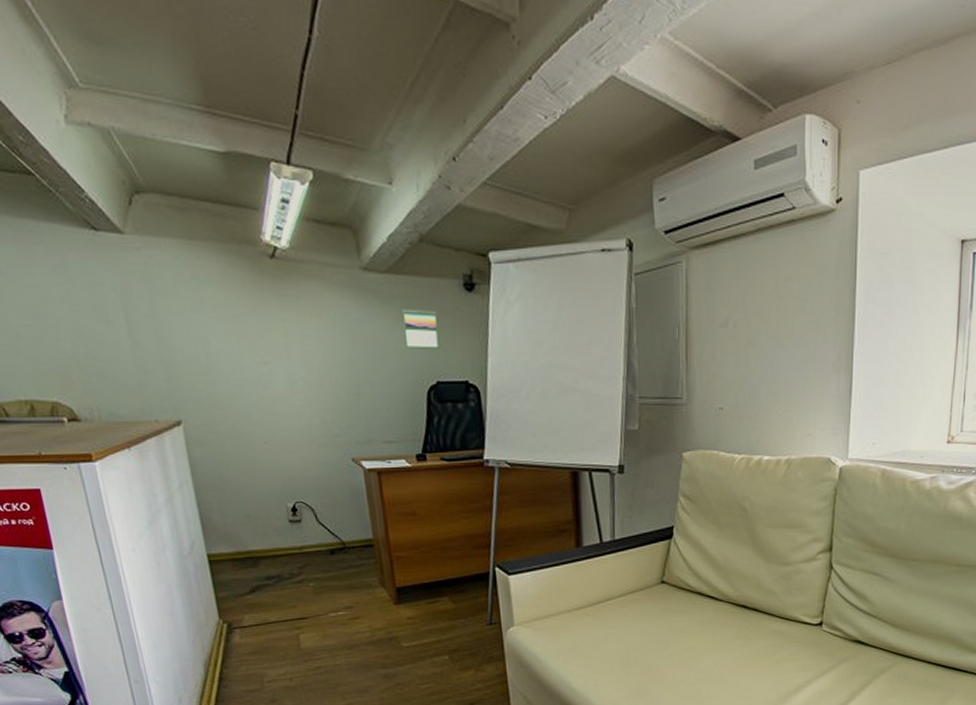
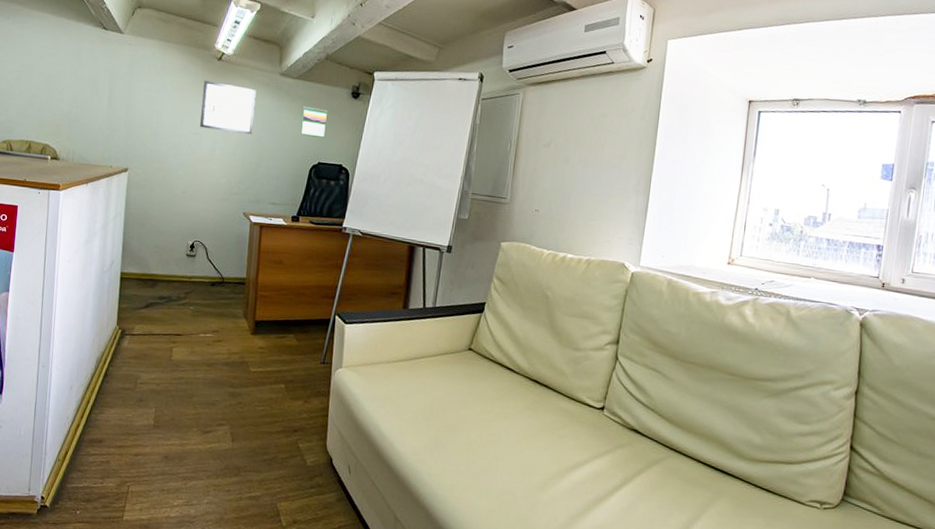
wall art: none [258,288,341,357] -> present [200,80,257,135]

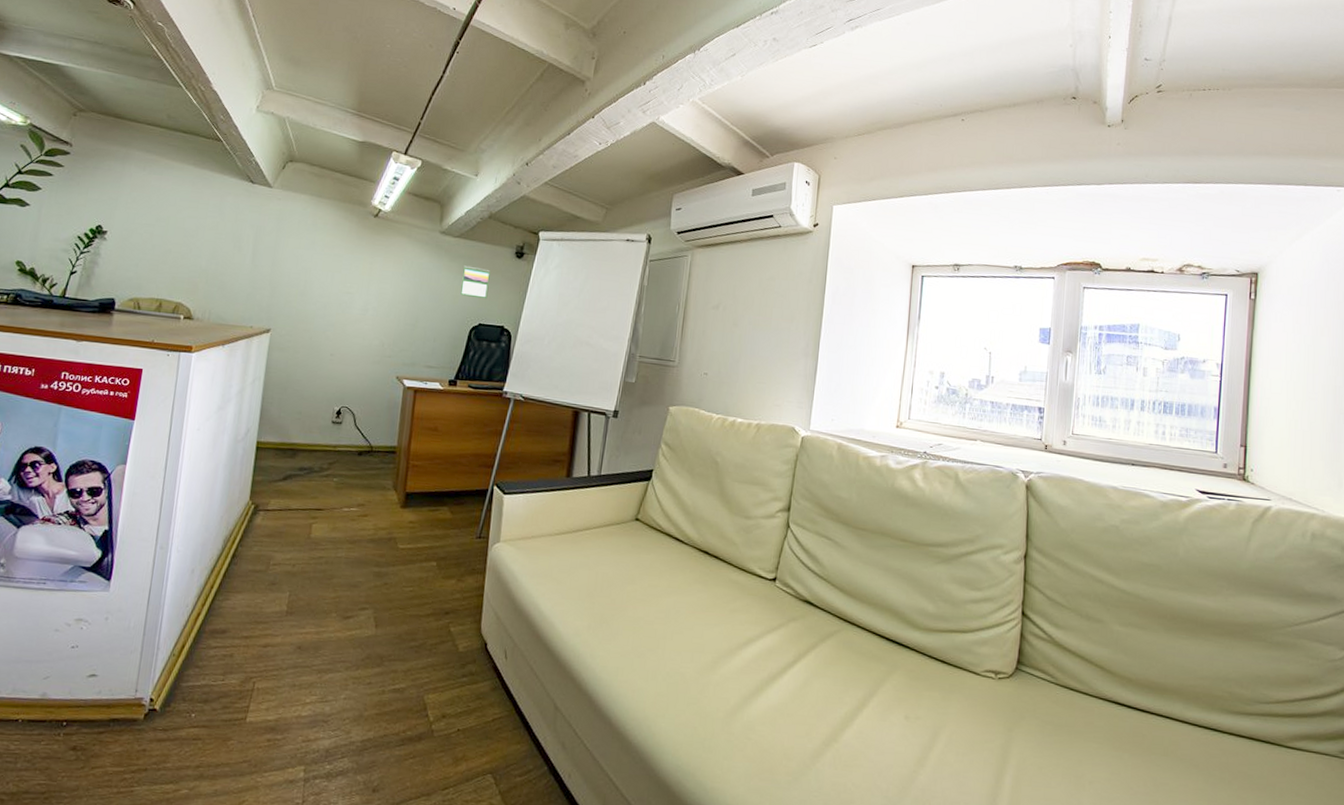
wall art: present [200,80,257,135] -> none [352,237,415,295]

